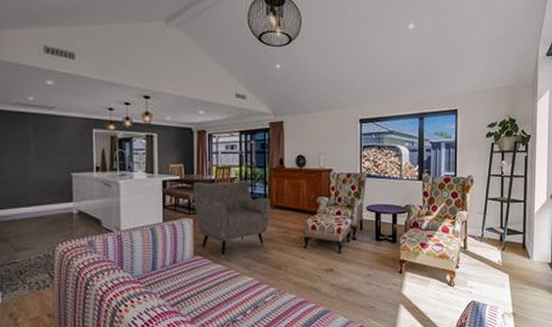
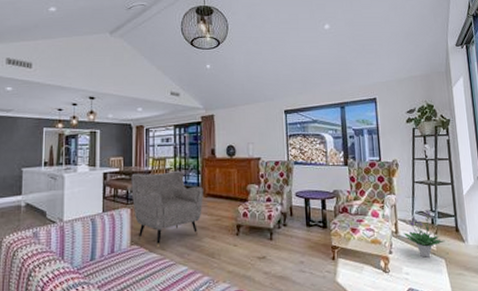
potted plant: none [472,227,511,272] -> present [404,210,445,258]

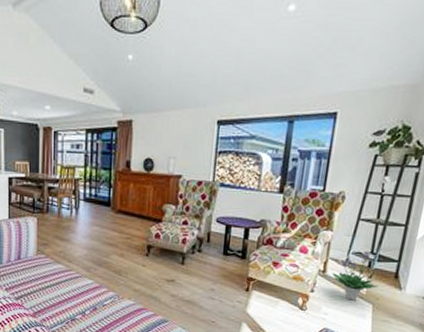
armchair: present [131,170,203,248] -> none [38,180,114,260]

